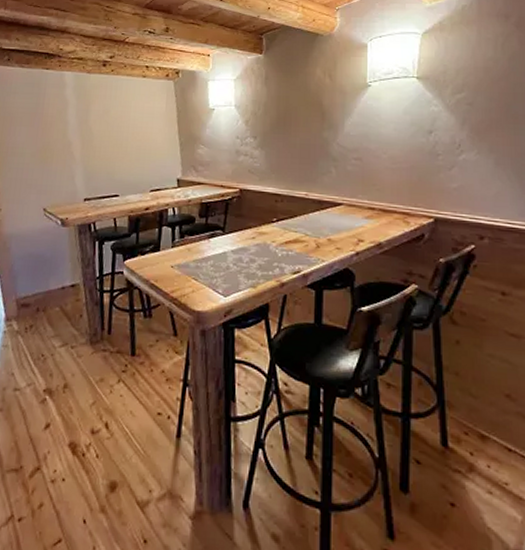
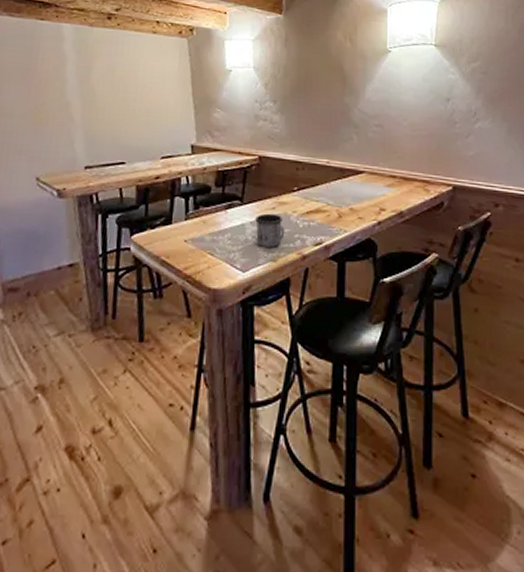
mug: none [236,242,264,275] -> present [255,213,285,247]

